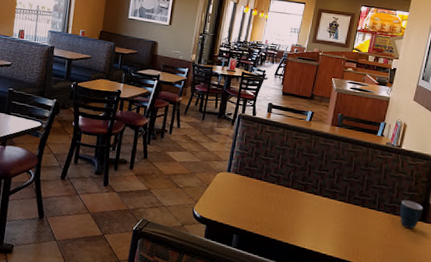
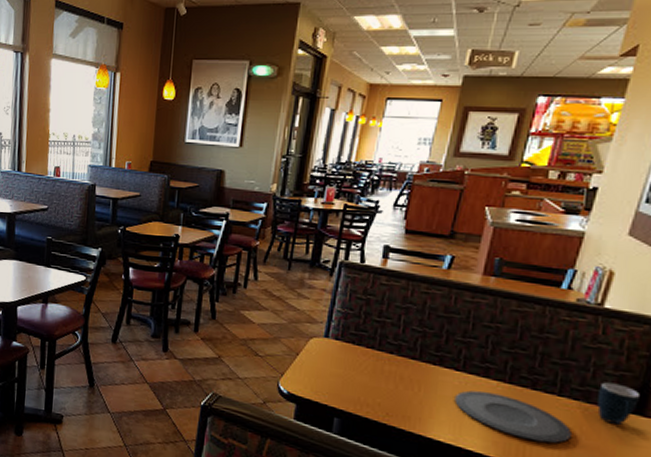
plate: none [314,209,385,245] -> present [454,390,571,444]

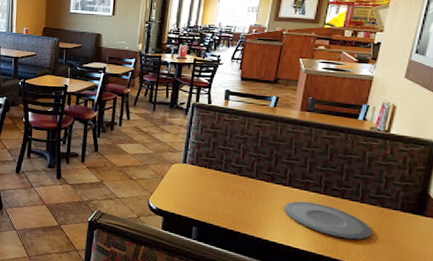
mug: present [597,382,640,425] -> none [390,191,420,223]

